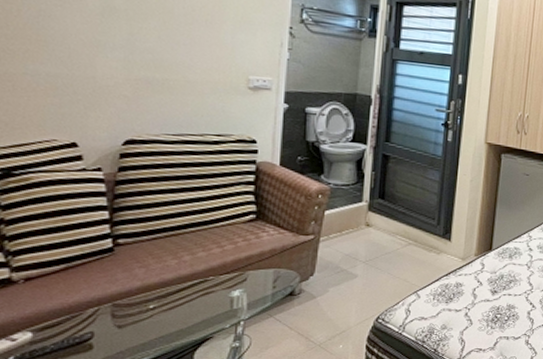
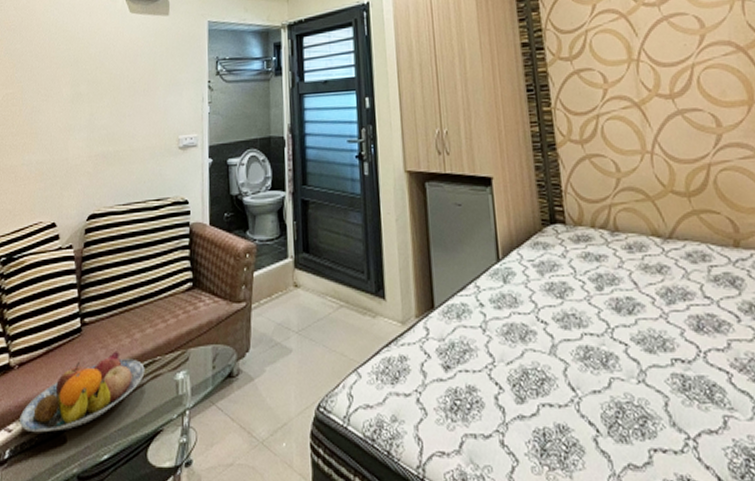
fruit bowl: none [28,270,194,341] -> present [20,350,145,433]

